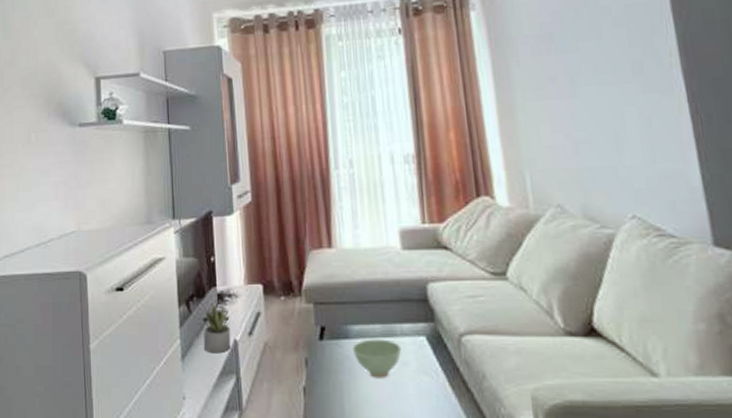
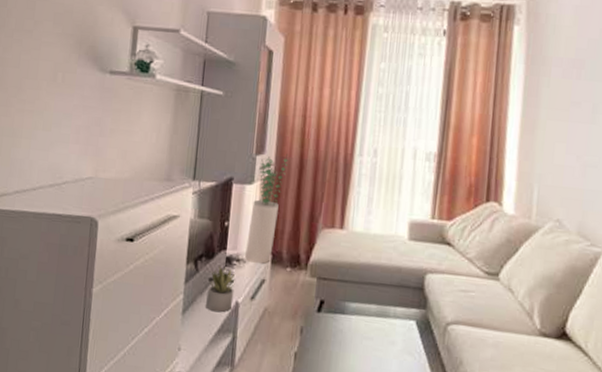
vase: none [235,178,264,297] -> present [245,153,288,264]
bowl: present [352,339,402,378] -> none [346,317,392,353]

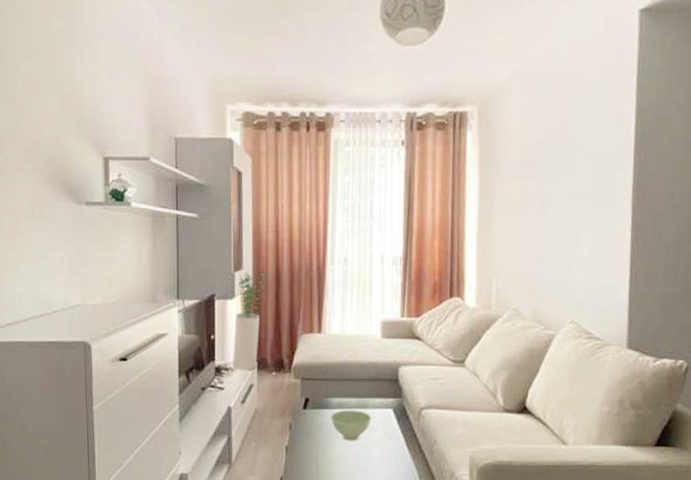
succulent plant: present [206,266,235,313] -> none [201,376,226,418]
bowl: none [346,317,392,353] -> present [330,410,372,441]

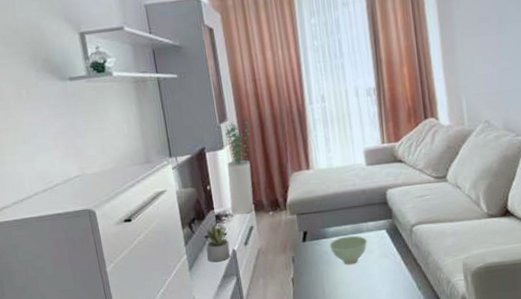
succulent plant: none [201,376,226,418] -> present [205,223,230,263]

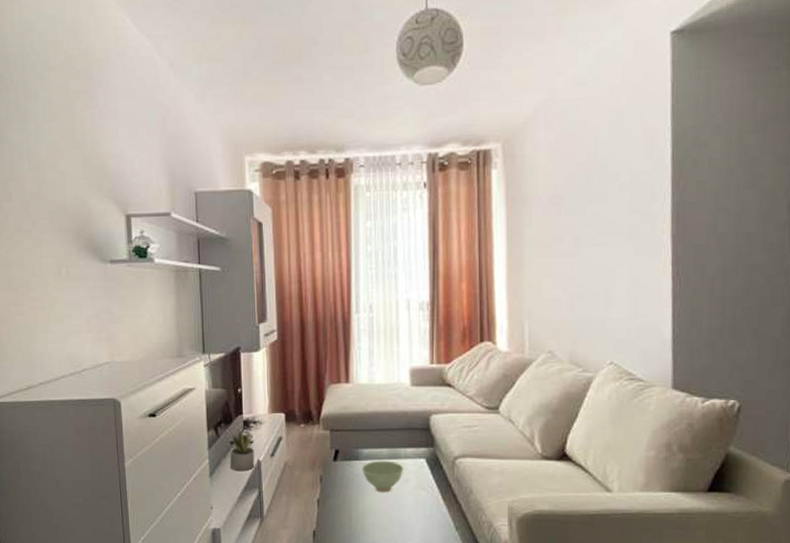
vase: present [225,116,254,215] -> none [260,318,290,424]

